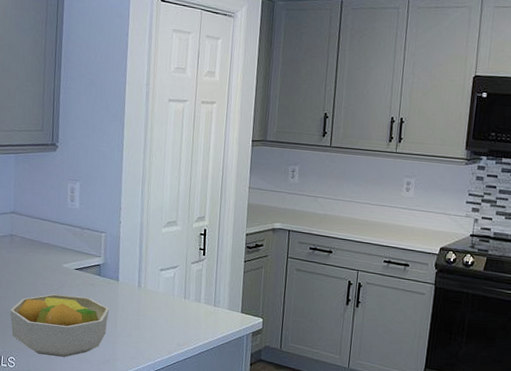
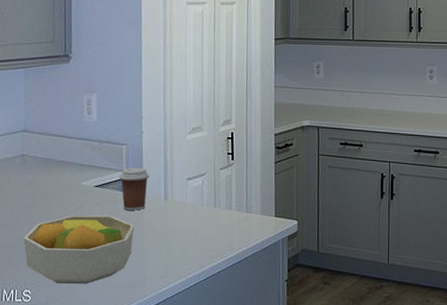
coffee cup: none [97,254,126,295] -> present [119,167,150,210]

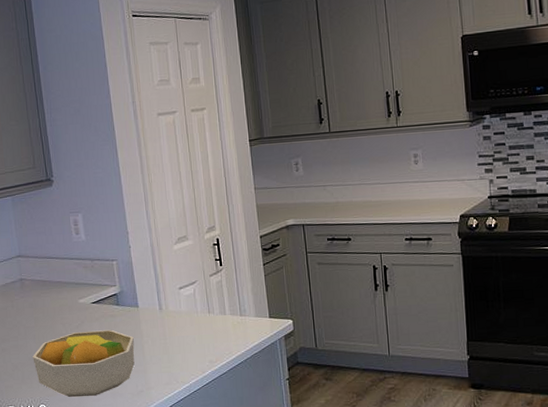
coffee cup: present [119,167,150,210] -> none [113,281,142,323]

